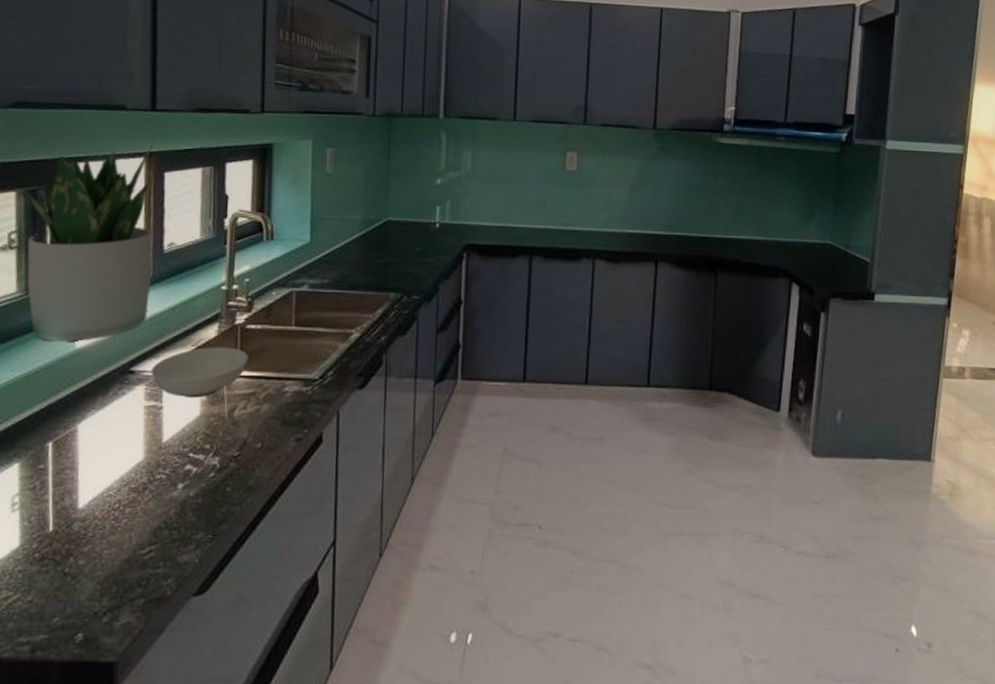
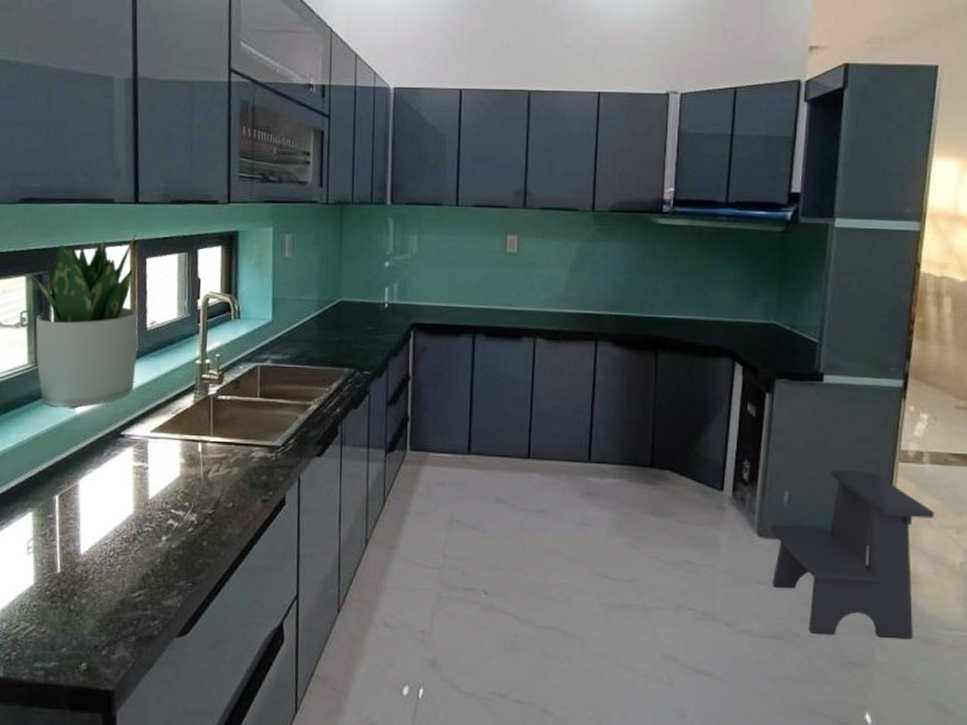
bowl: present [151,347,249,398] -> none [138,415,220,461]
step stool: none [824,387,974,551] -> present [770,469,934,640]

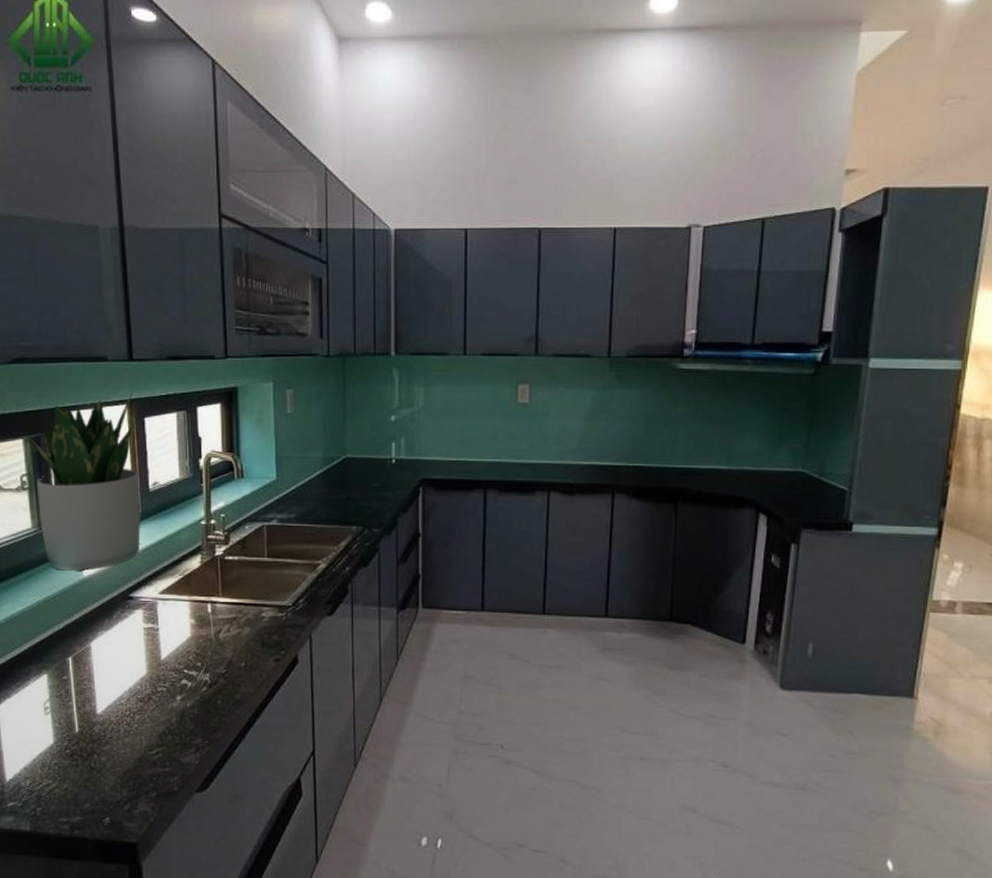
step stool: present [770,469,934,640] -> none [793,621,966,789]

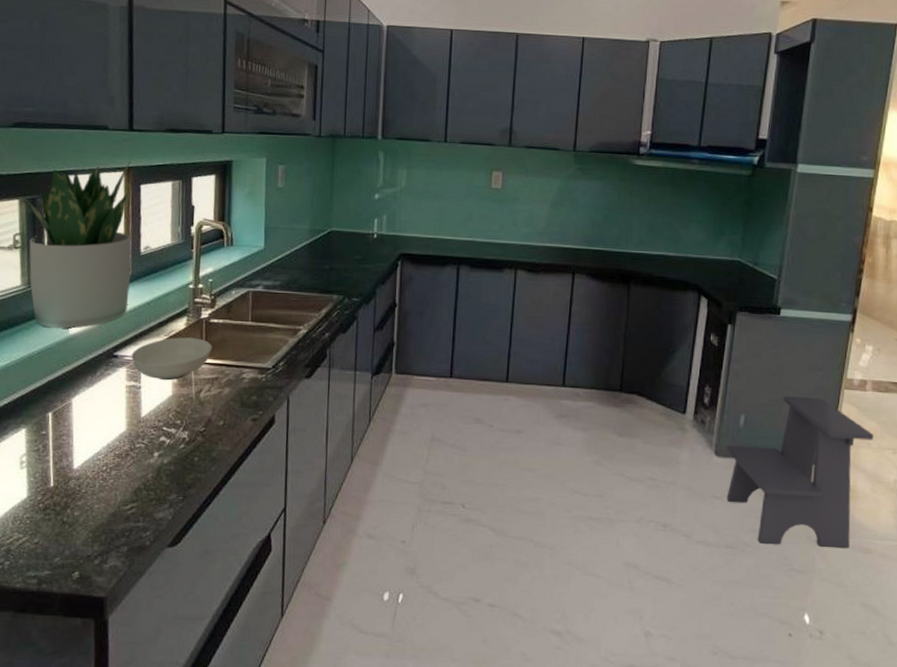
bowl: none [147,576,229,622] -> present [131,337,212,381]
step stool: none [793,621,966,789] -> present [726,395,874,549]

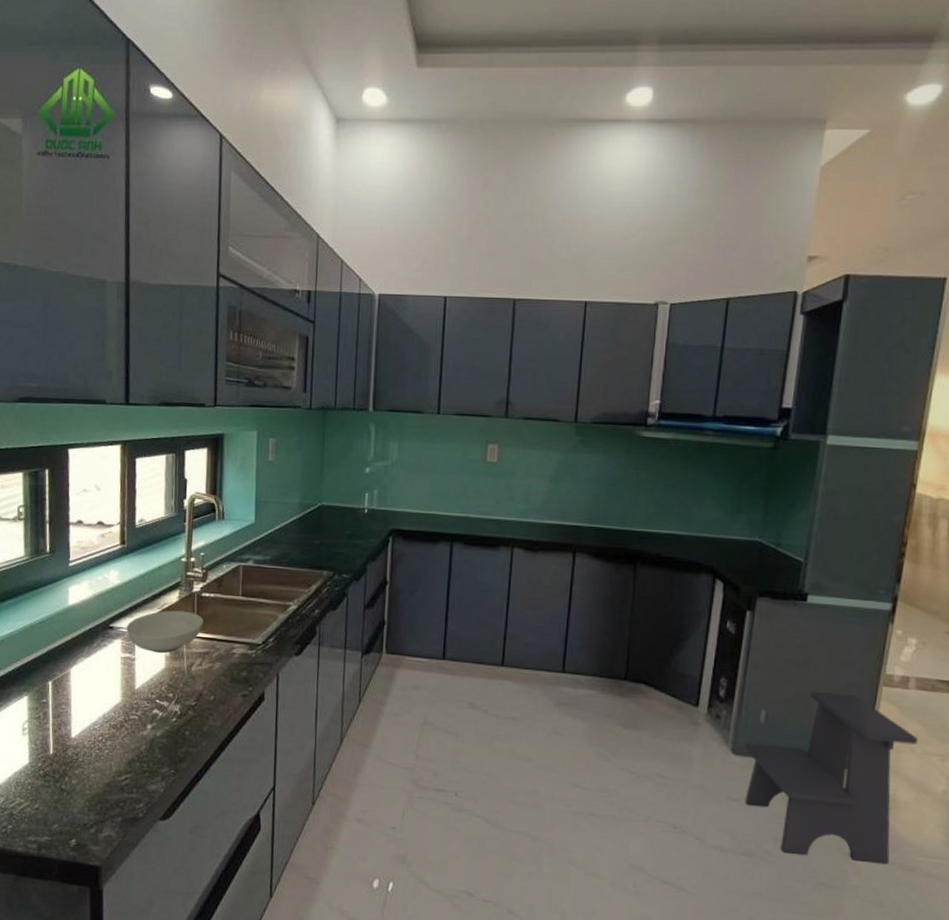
planter: present [22,158,132,329] -> none [26,432,128,600]

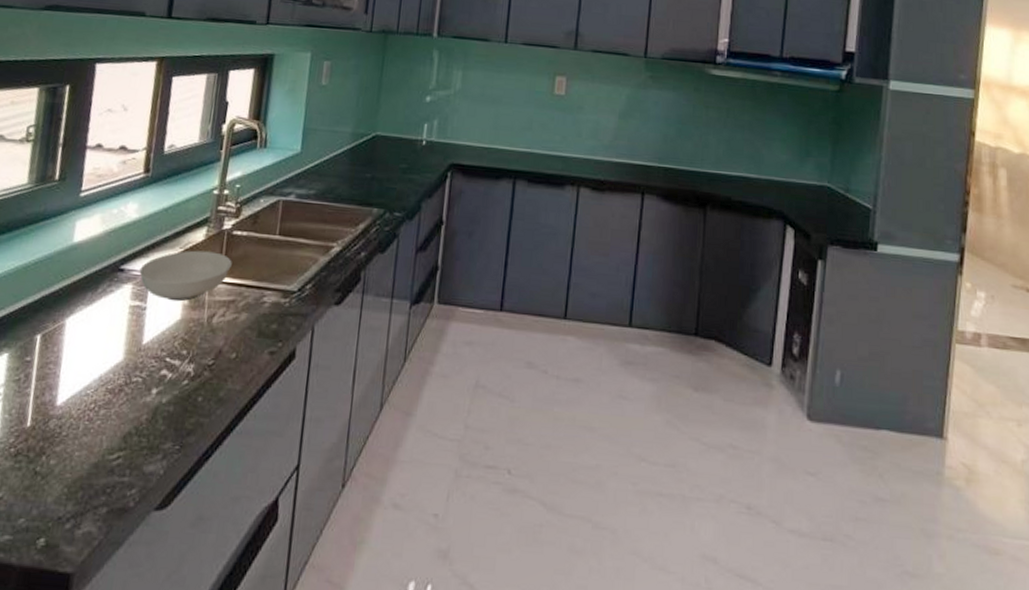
step stool: present [745,690,918,865] -> none [820,348,993,548]

